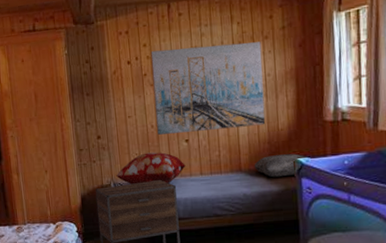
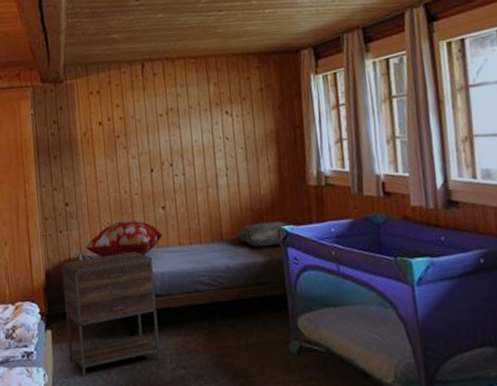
wall art: present [150,41,266,135] -> none [124,103,247,201]

